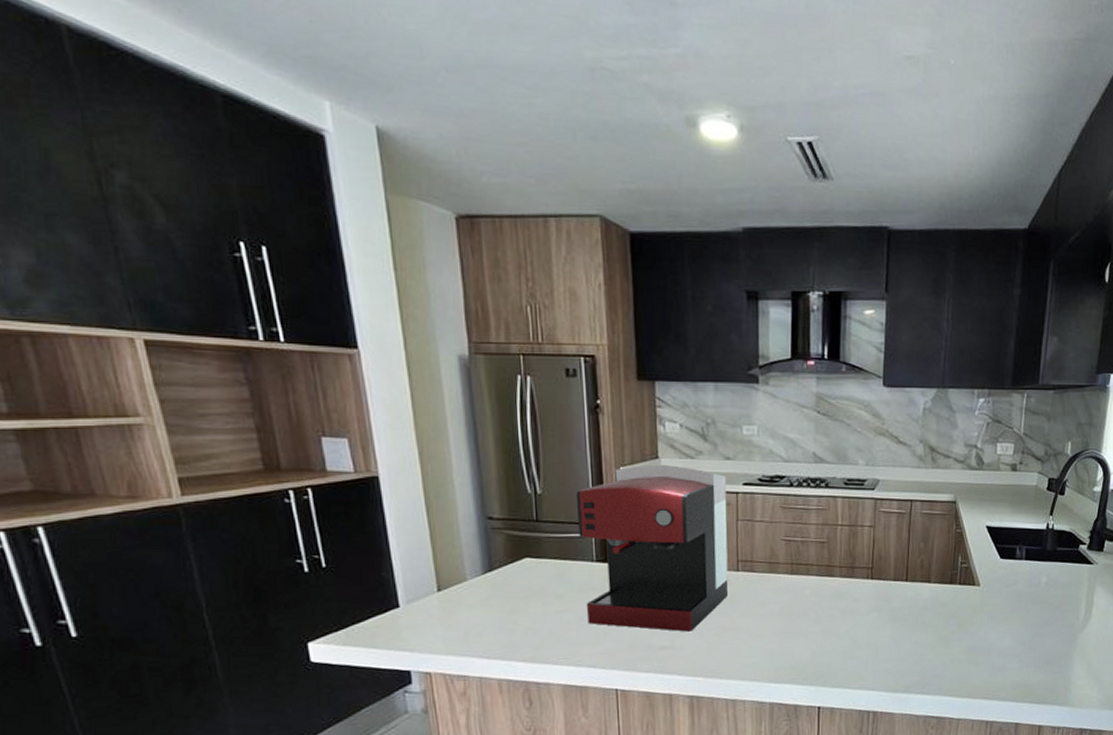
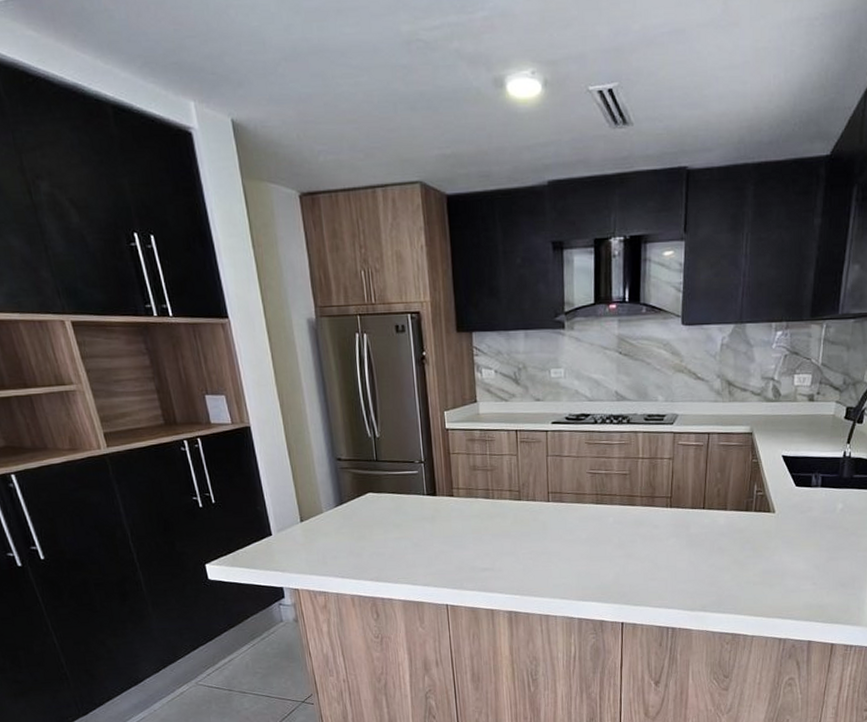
coffee maker: present [576,464,729,632] -> none [408,407,540,556]

